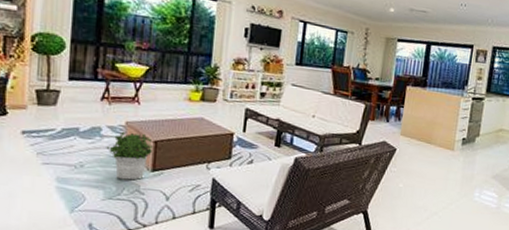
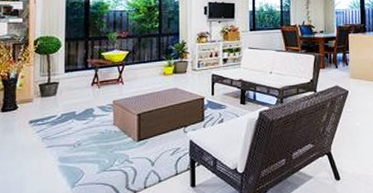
potted plant: present [106,131,153,181] -> none [98,109,138,152]

